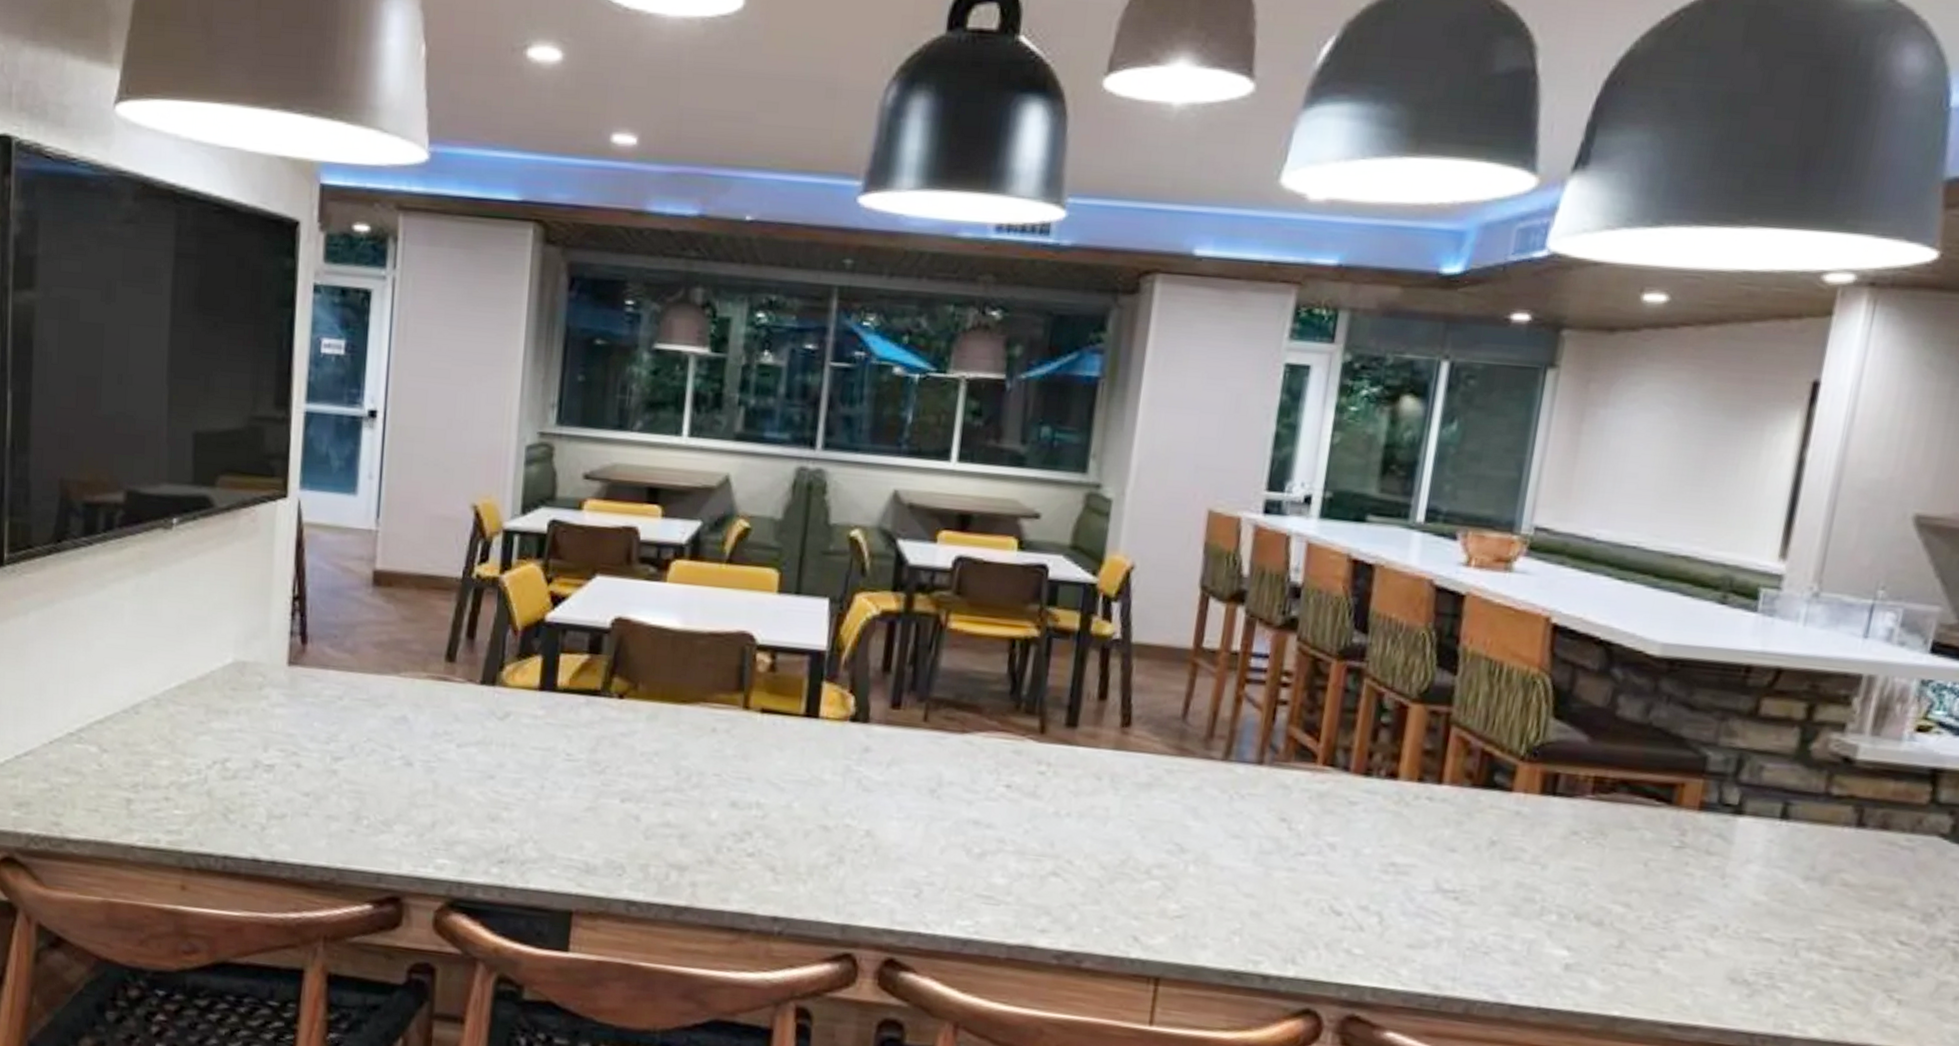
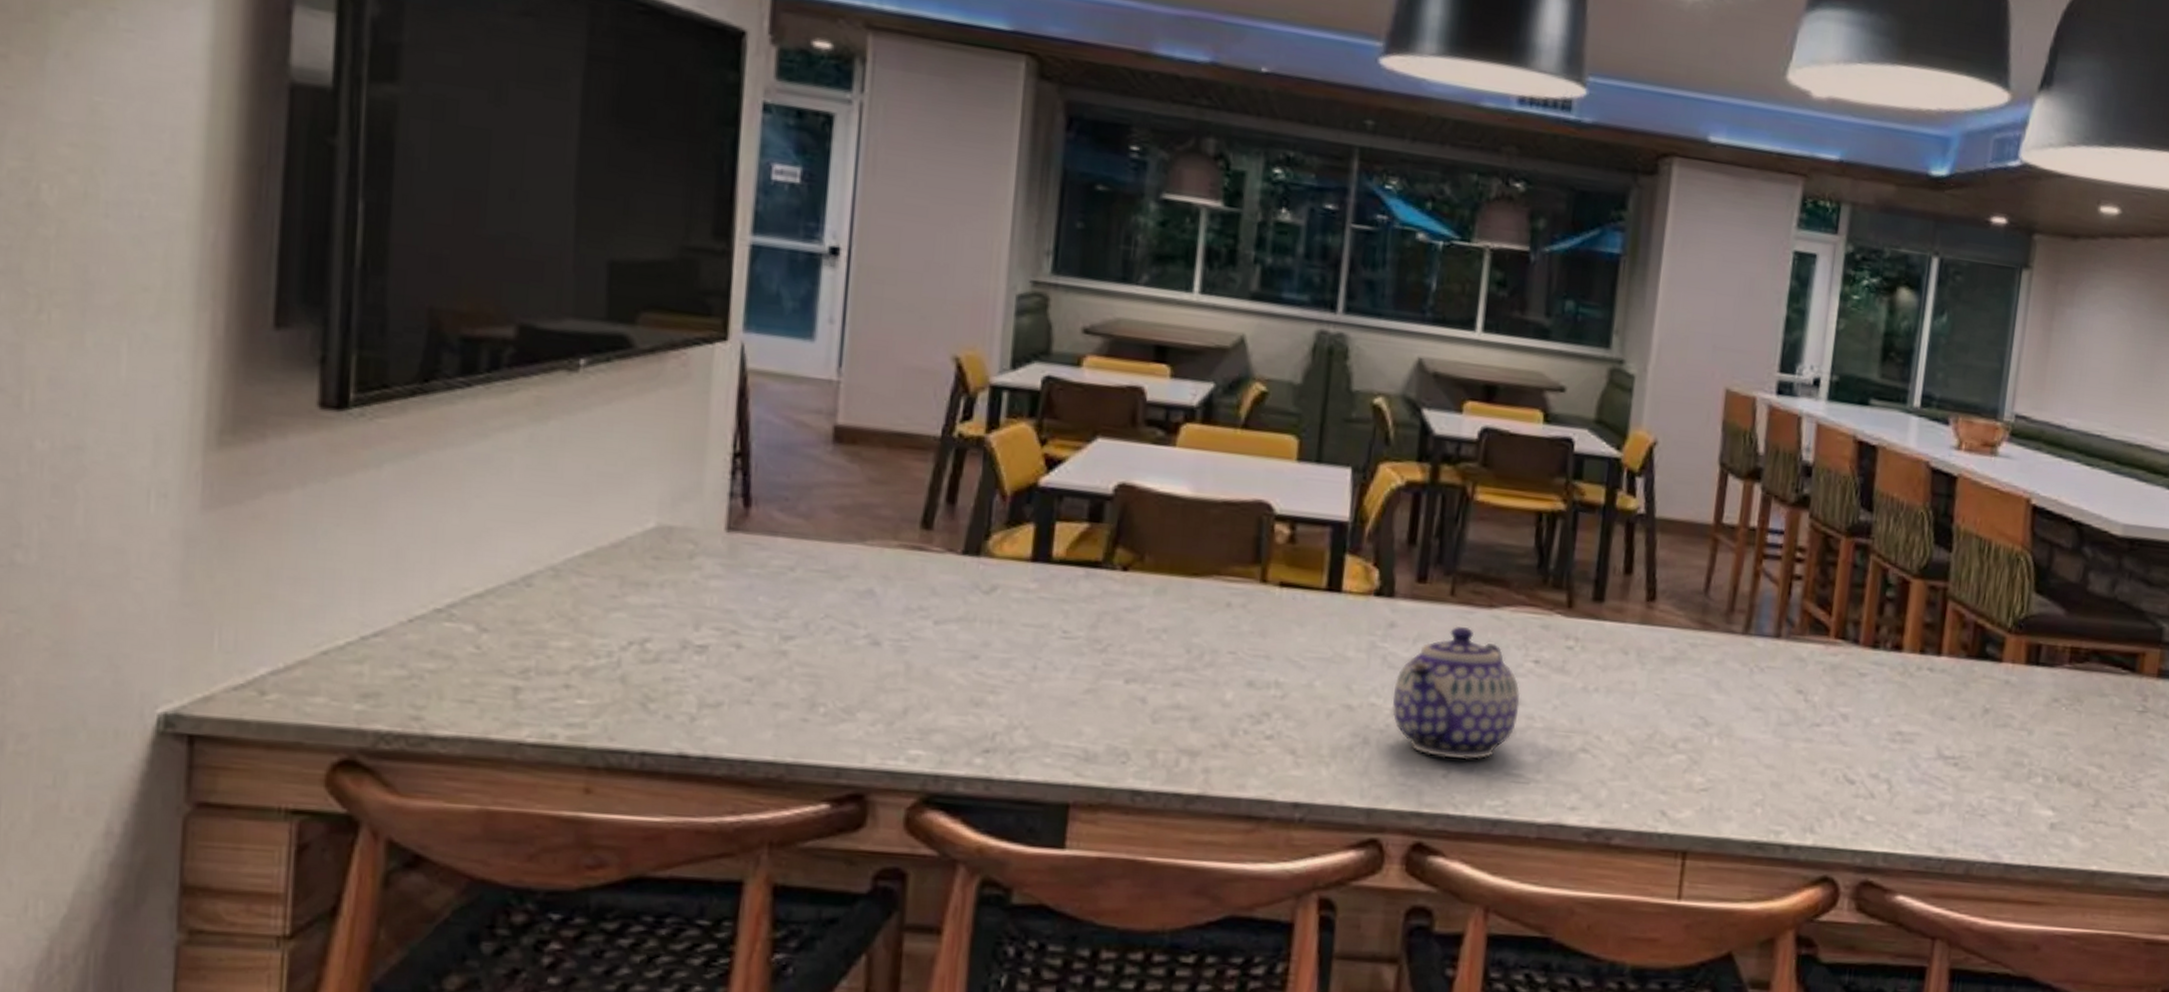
teapot: none [866,751,992,881] -> present [1391,627,1521,760]

